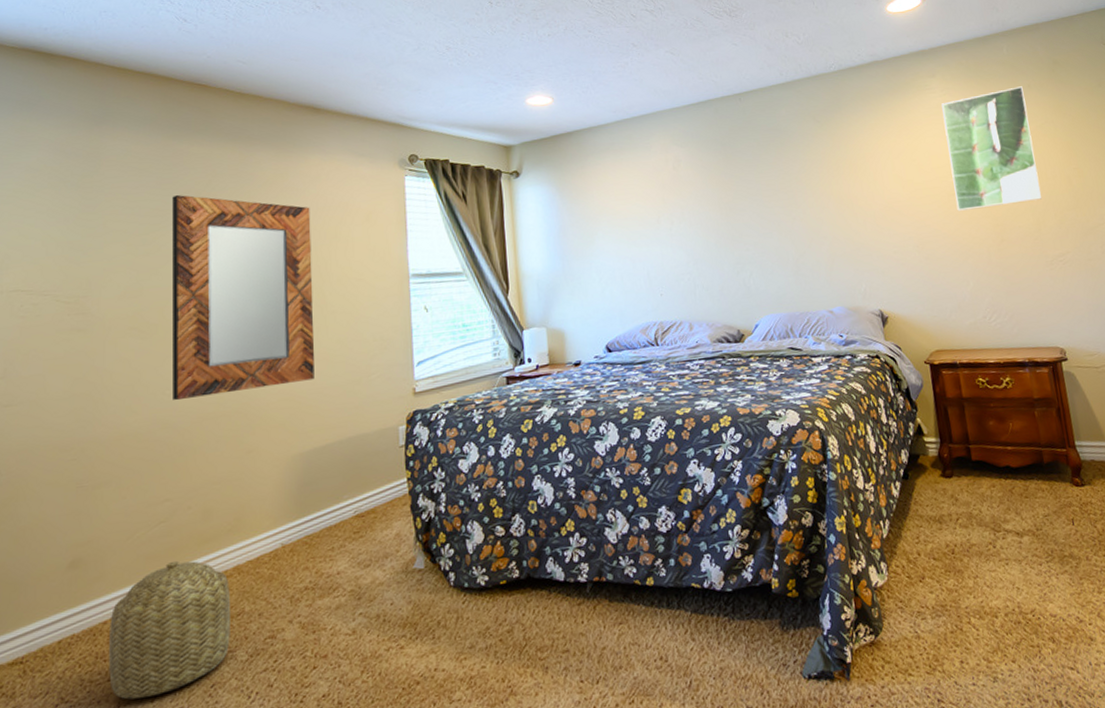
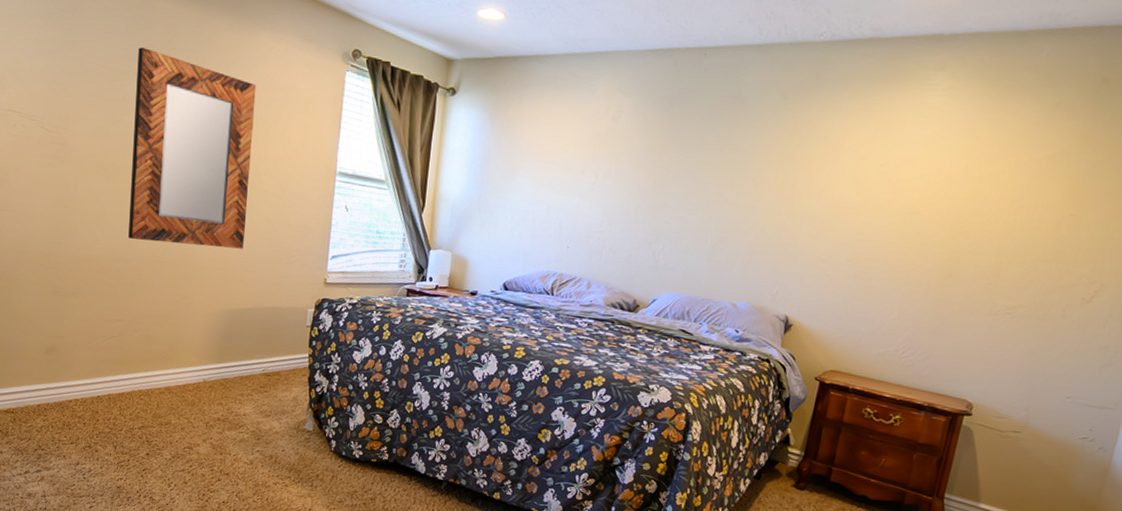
basket: present [109,560,232,700] -> none [72,369,162,465]
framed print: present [941,86,1042,211] -> none [910,102,1048,241]

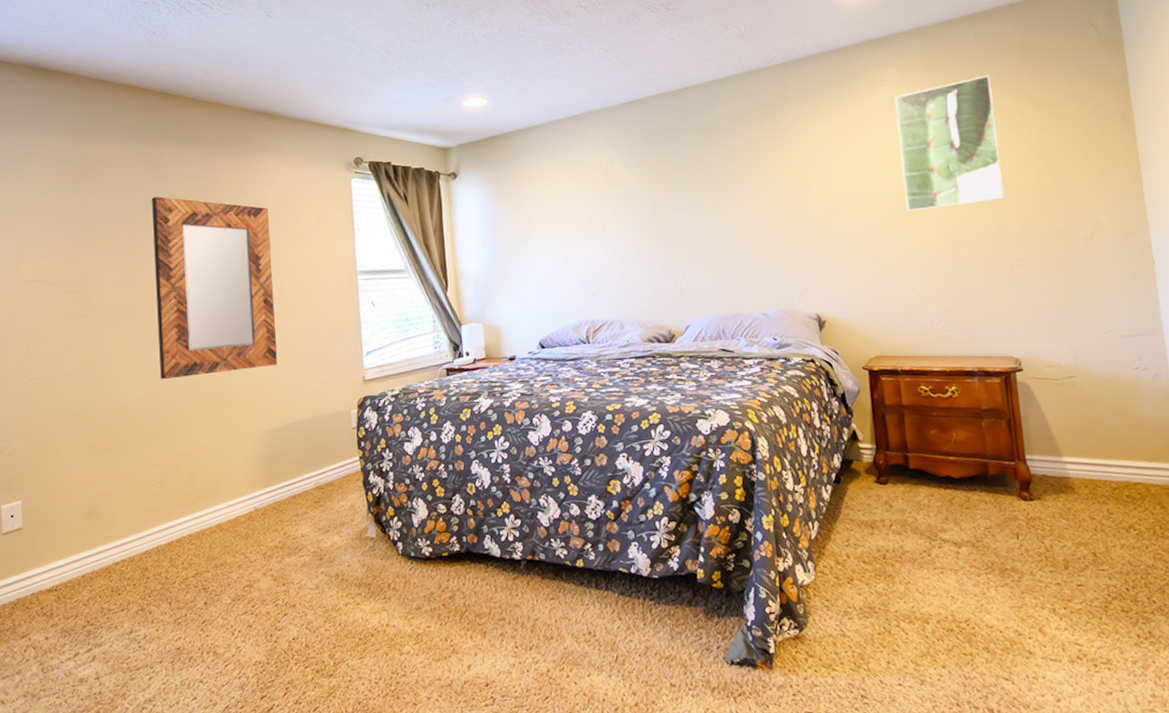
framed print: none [910,102,1048,241] -> present [894,75,1004,212]

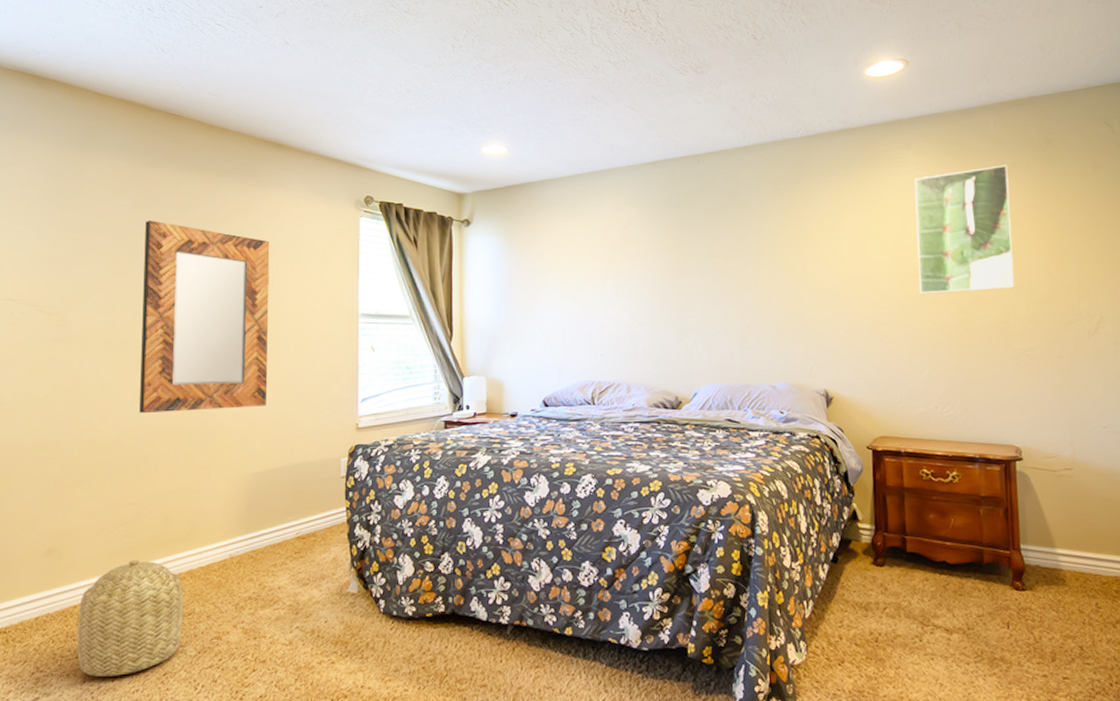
basket: none [121,516,216,627] -> present [77,559,184,677]

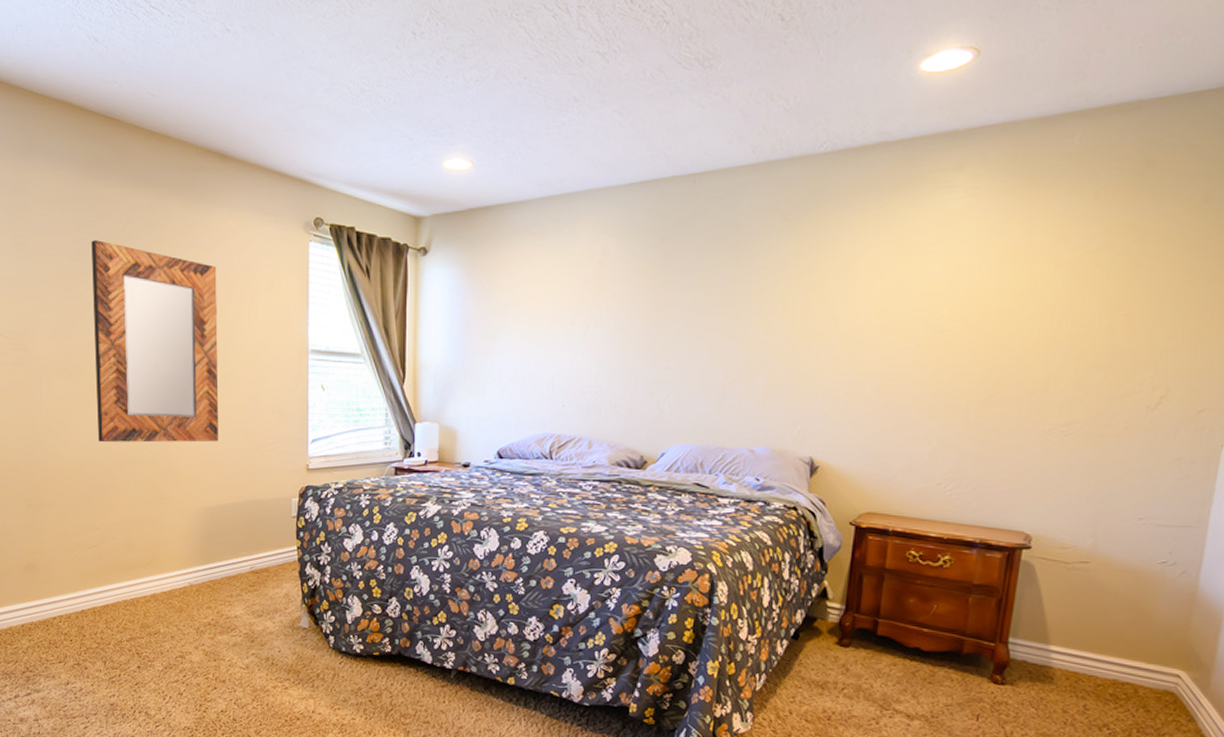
basket: present [77,559,184,677] -> none [58,580,150,682]
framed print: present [914,165,1015,294] -> none [942,193,1086,353]

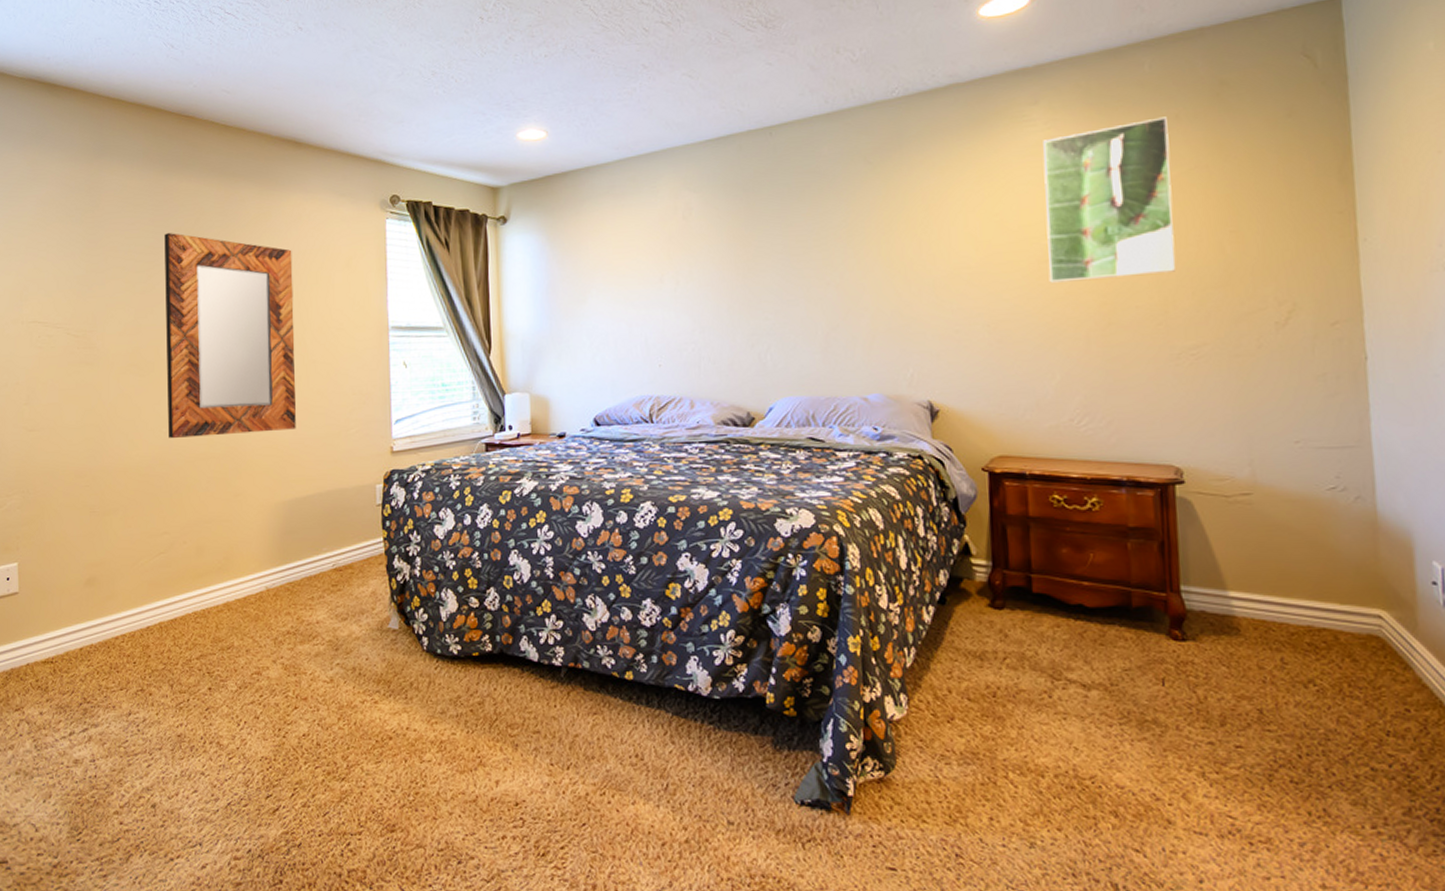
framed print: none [942,193,1086,353] -> present [1043,116,1176,283]

